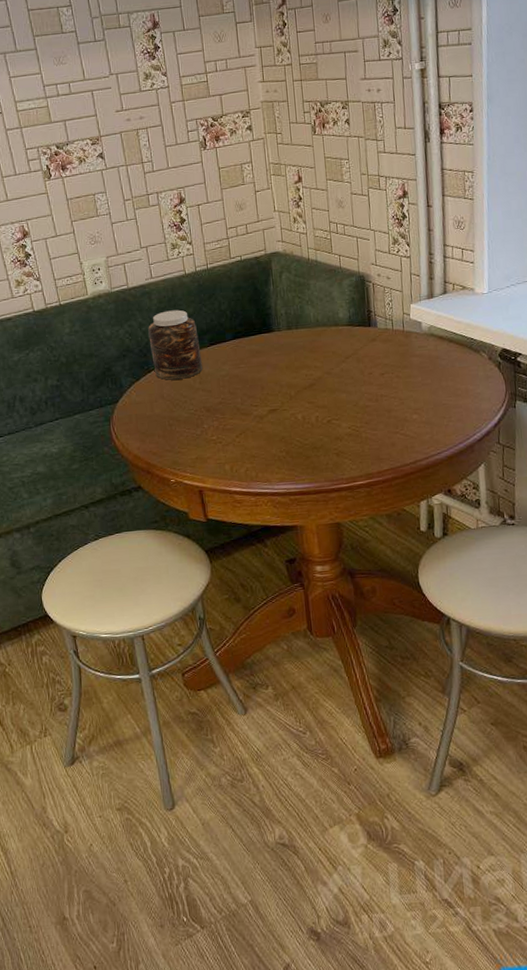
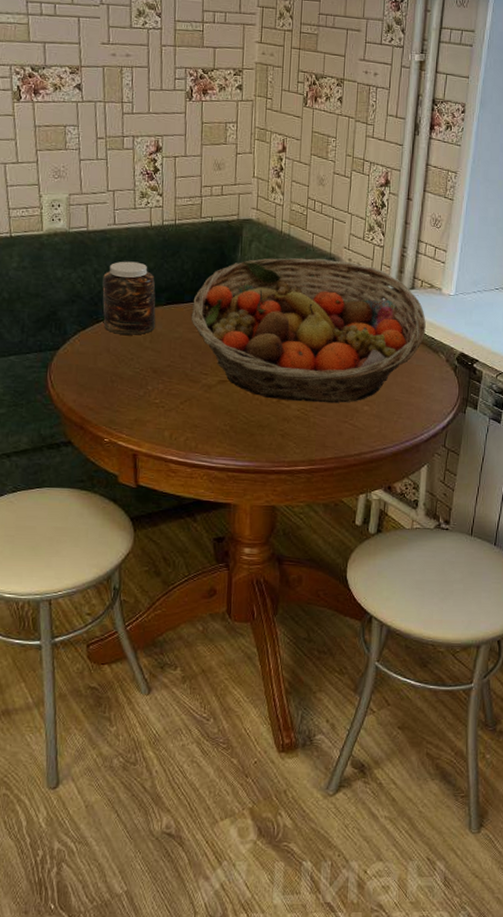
fruit basket: none [234,277,464,421] -> present [191,257,426,404]

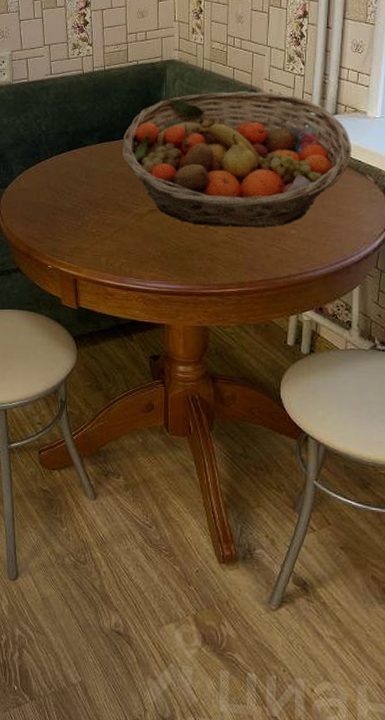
jar: present [102,261,156,335] -> none [42,106,90,172]

